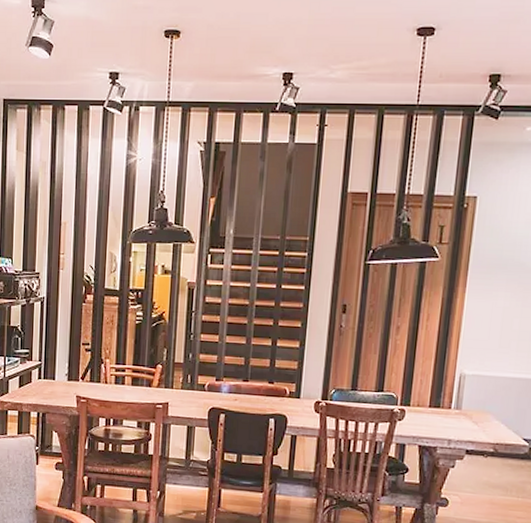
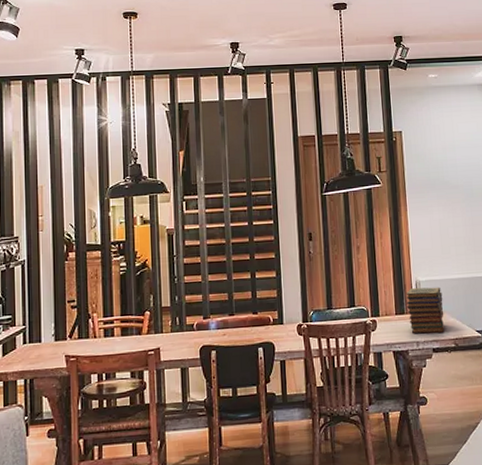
book stack: none [443,381,490,435] -> present [406,287,444,334]

